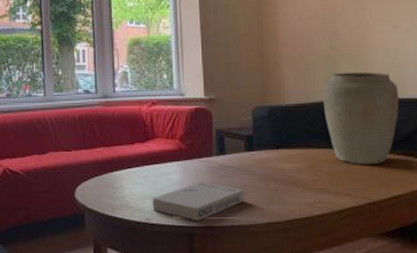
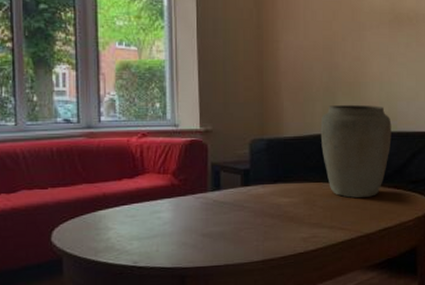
book: present [152,182,245,221] -> none [140,220,240,262]

